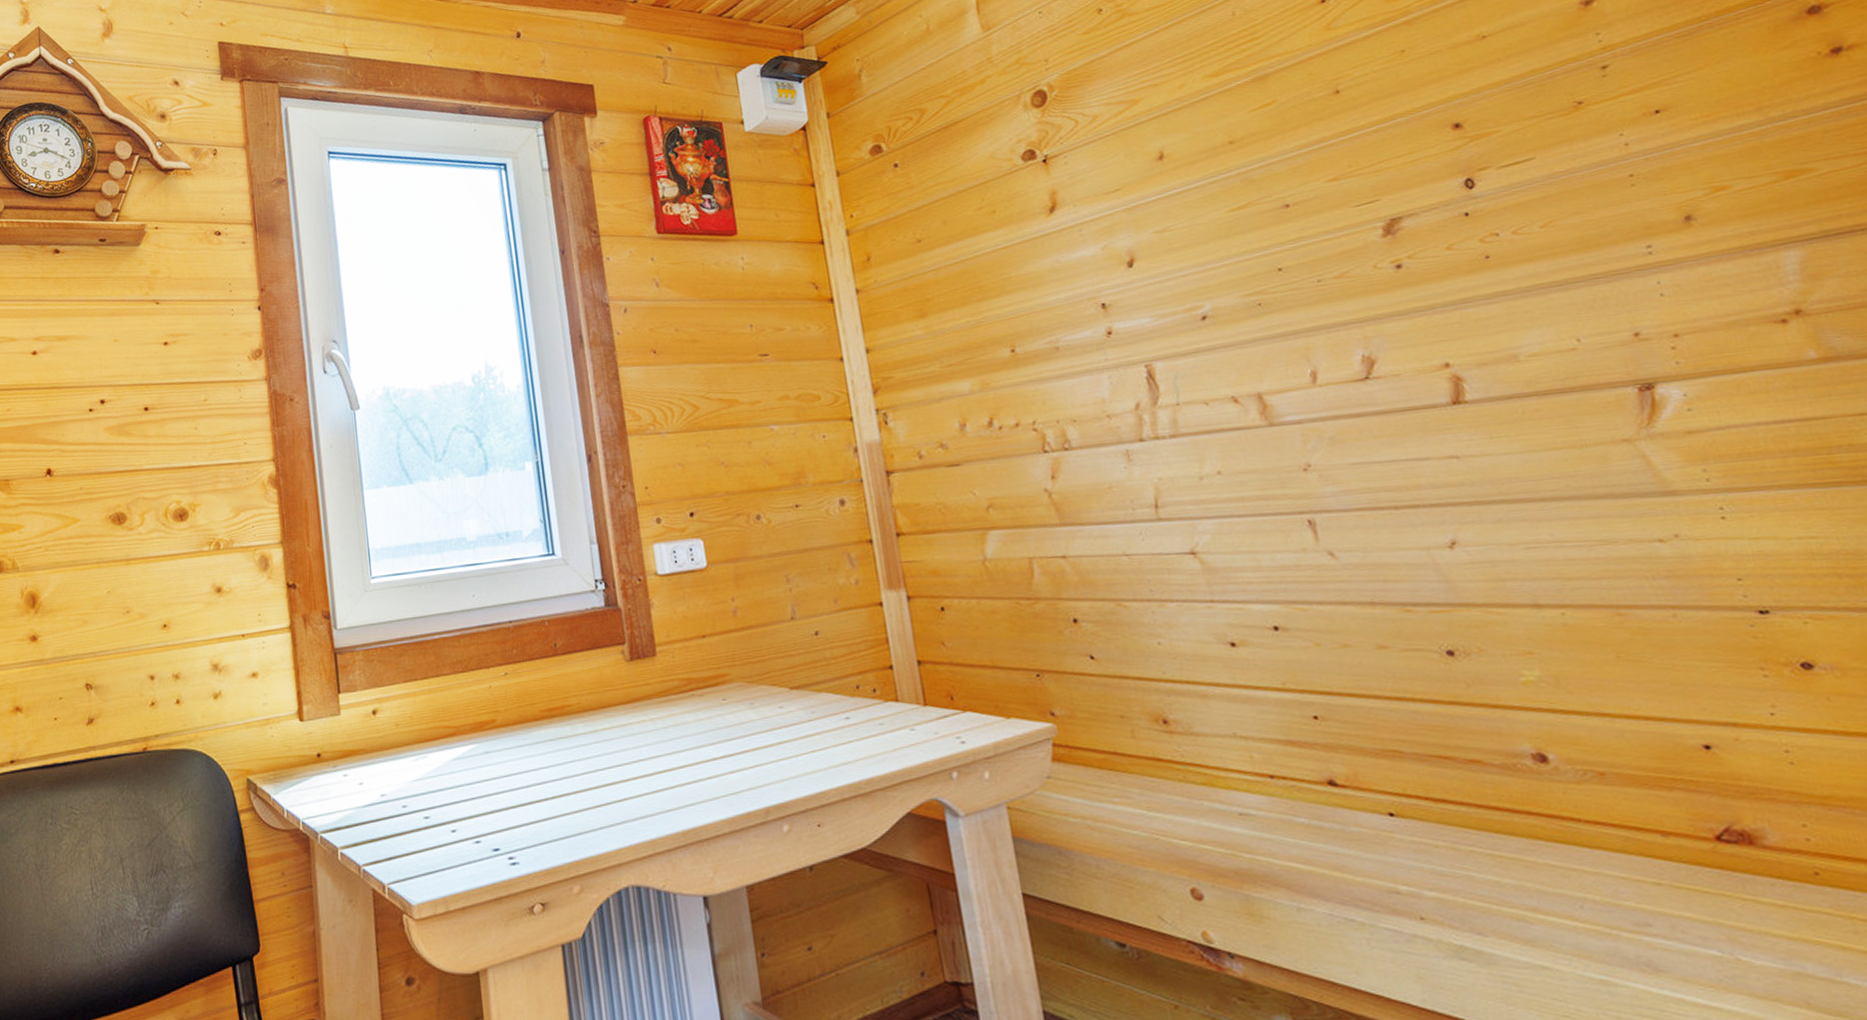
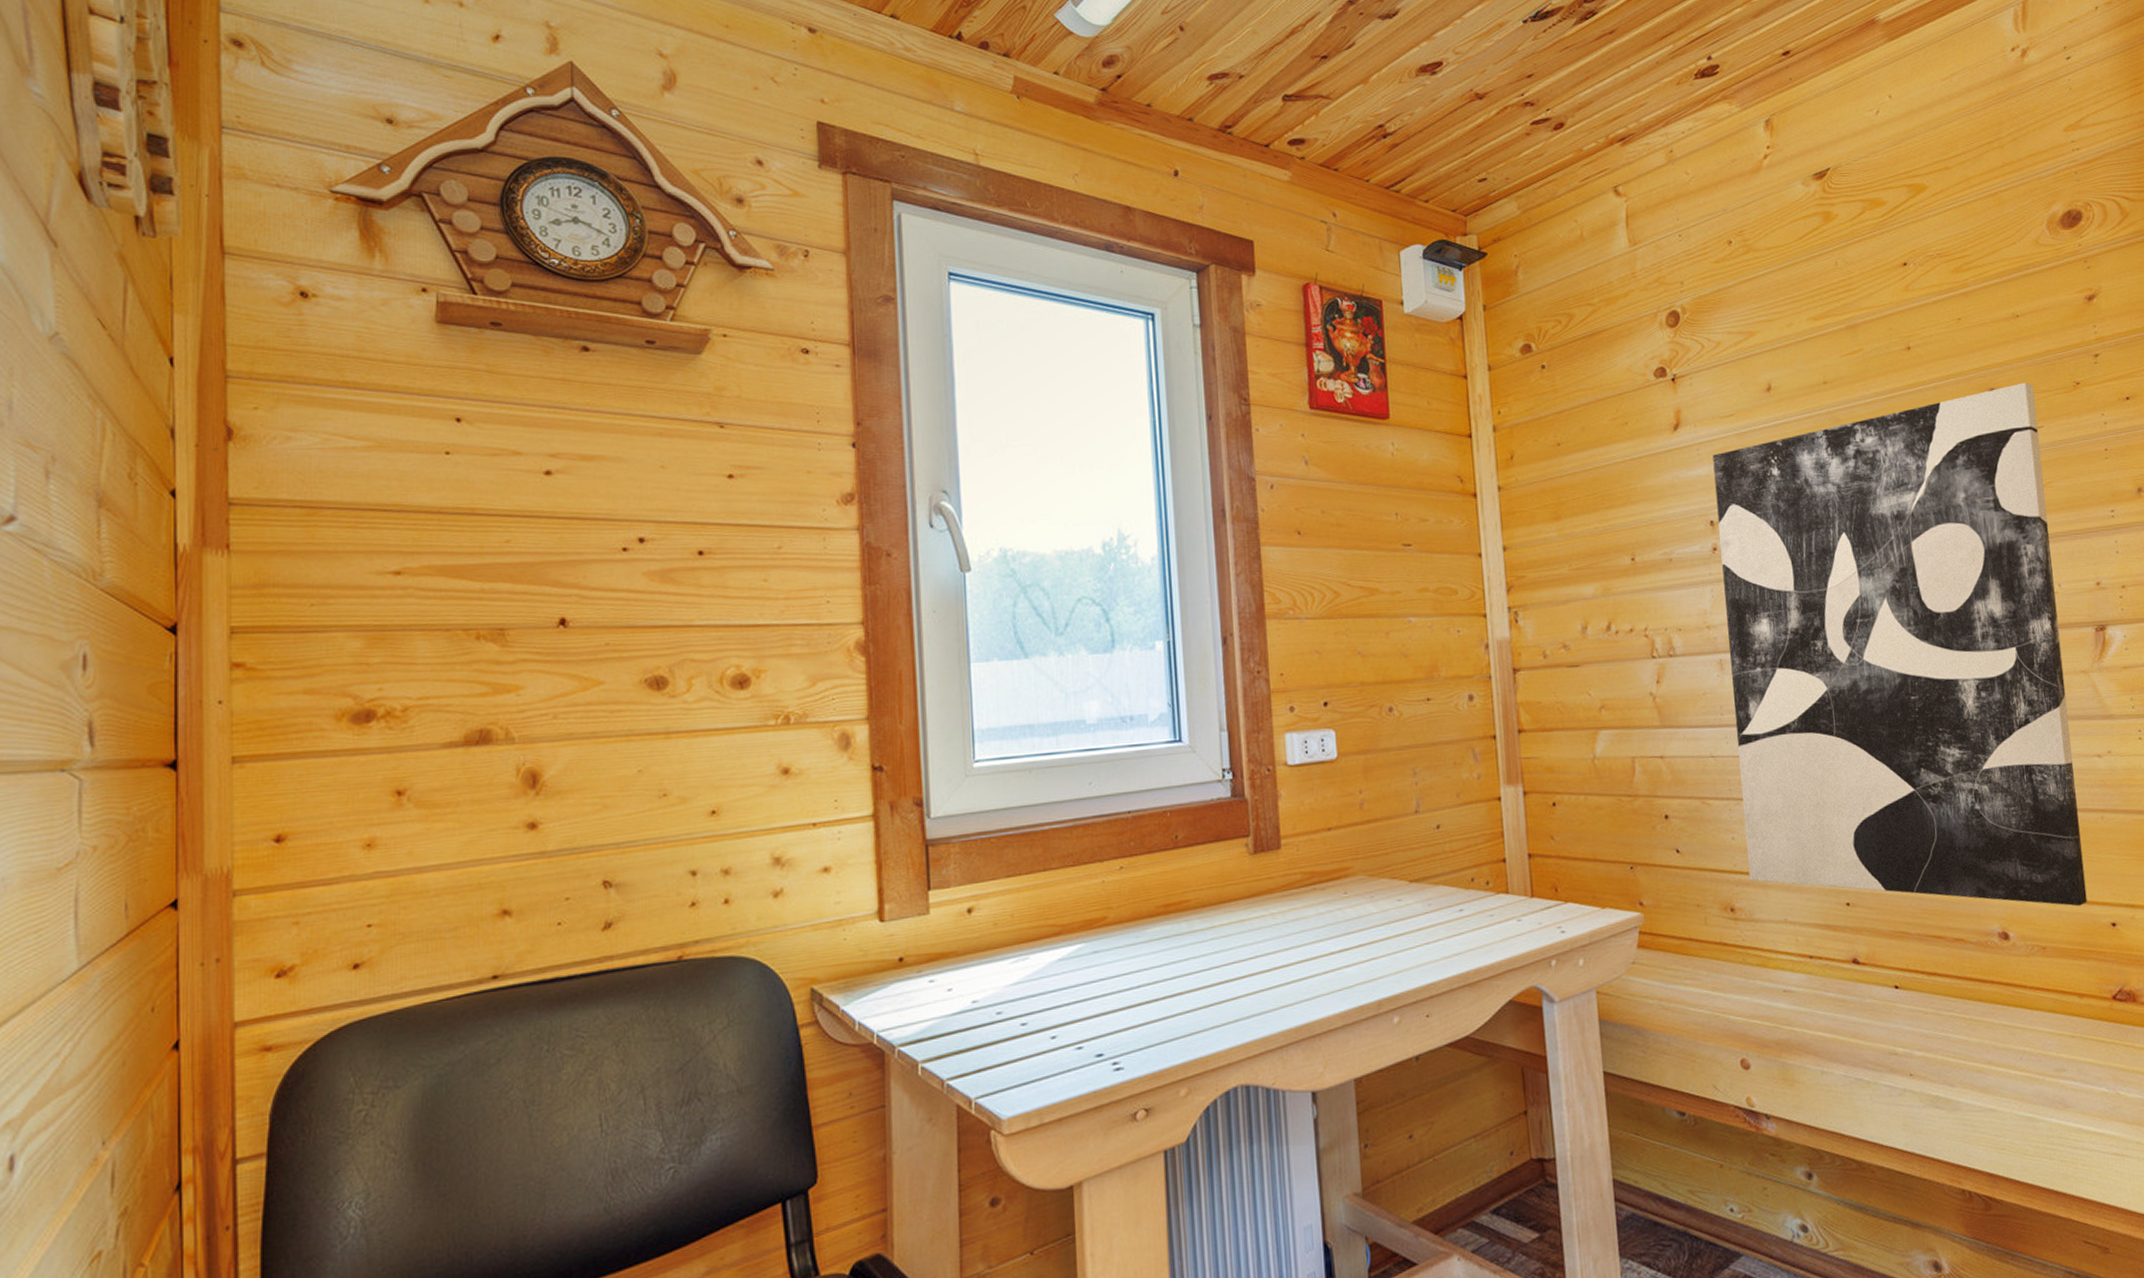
wall art: none [1098,110,1663,724] -> present [1712,382,2088,907]

